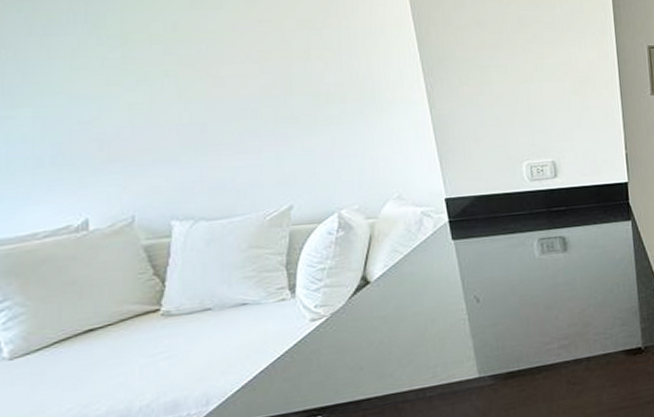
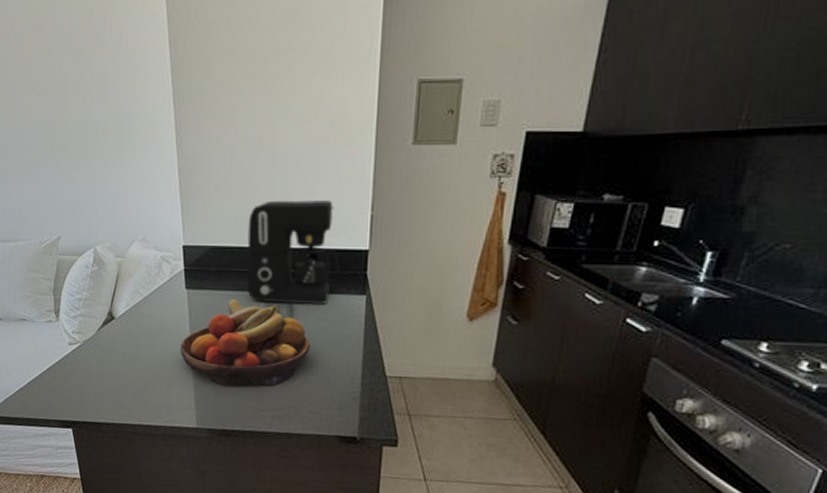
fruit bowl: none [452,241,588,328] -> present [180,298,311,387]
coffee maker: none [512,144,605,241] -> present [247,200,339,304]

